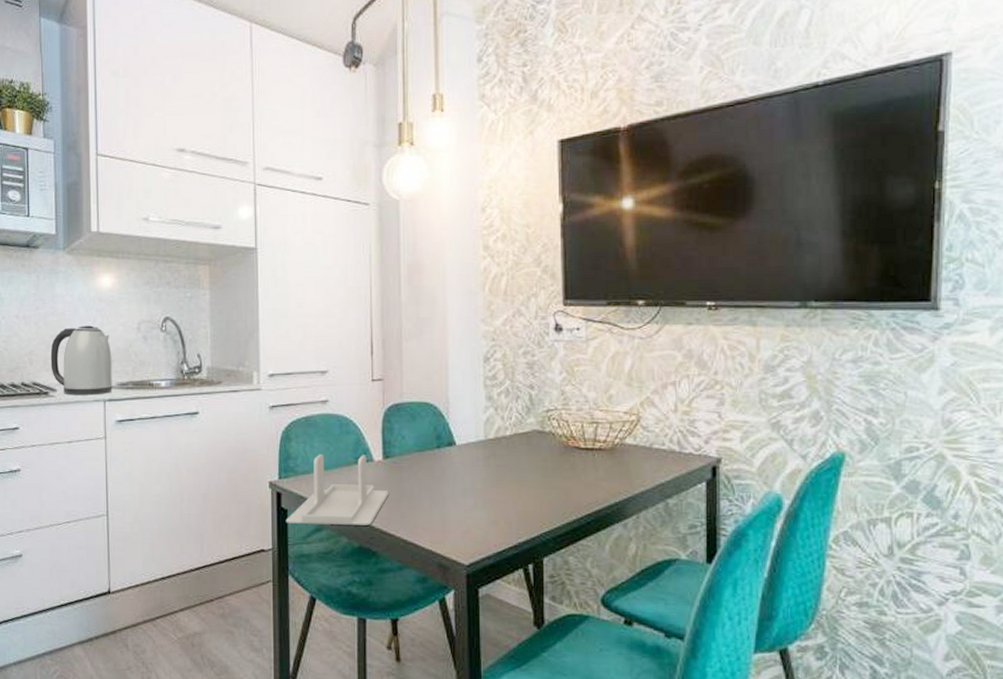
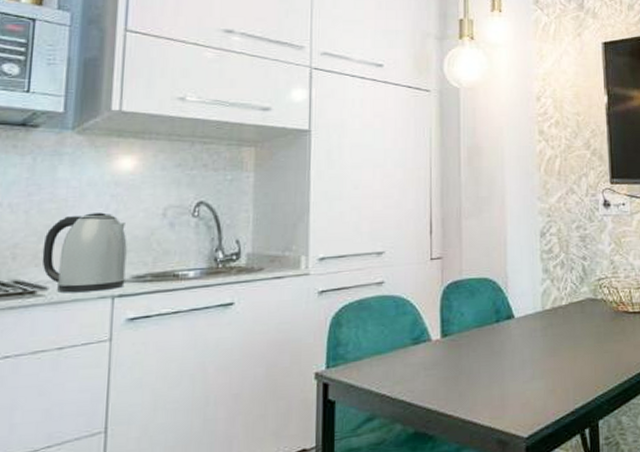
napkin holder: present [285,454,390,525] -> none [332,335,448,416]

